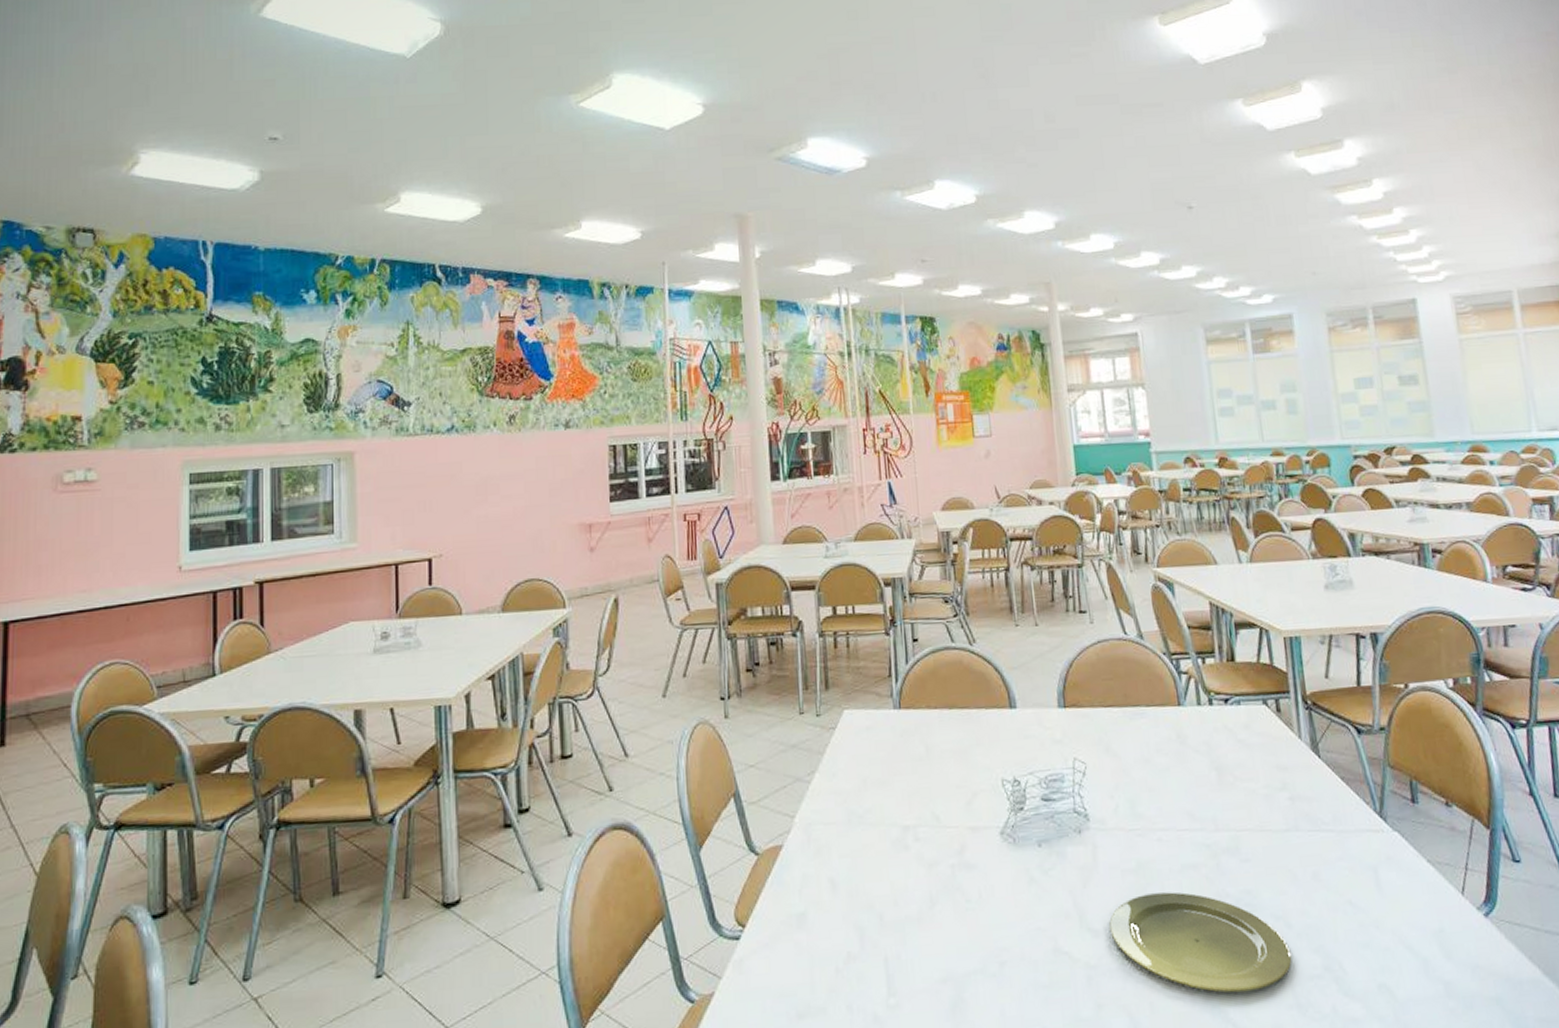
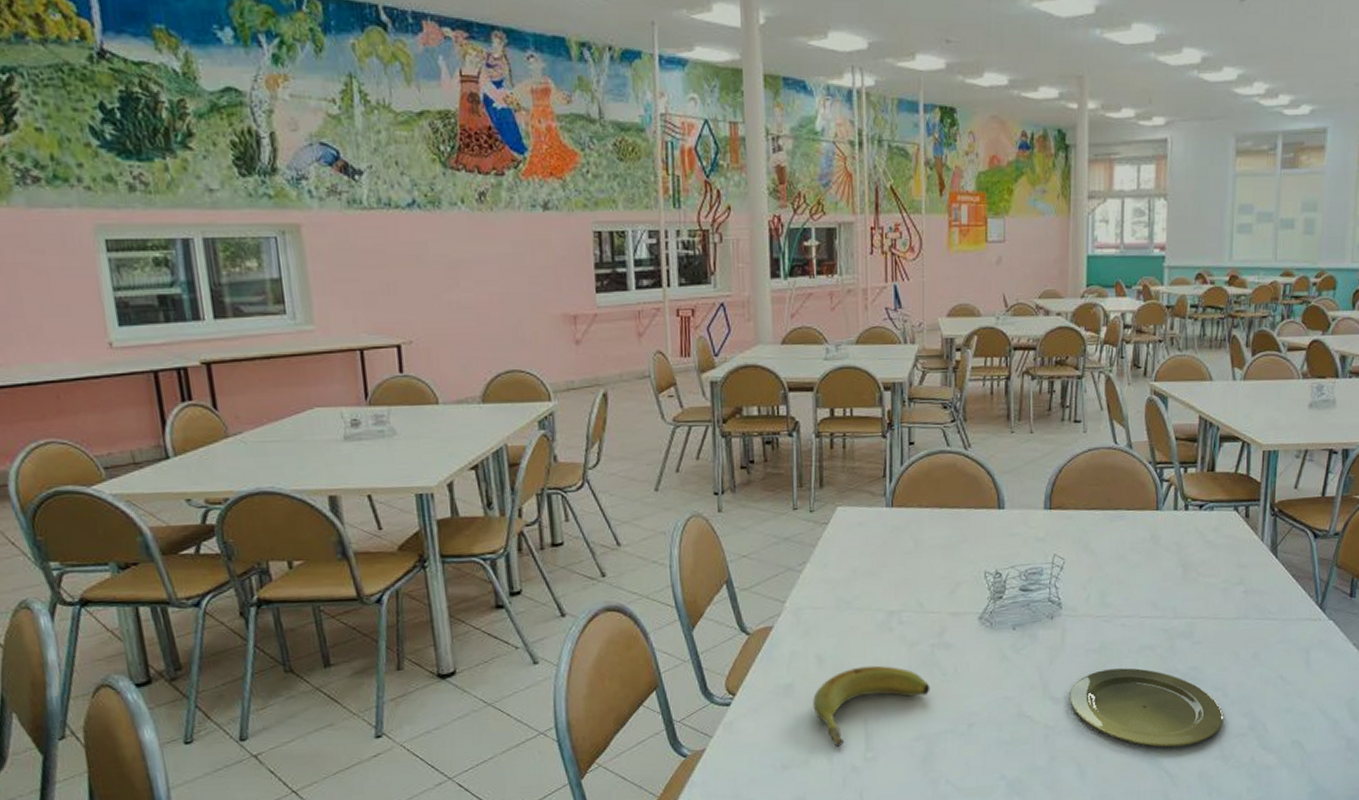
banana: none [828,890,954,991] -> present [813,665,930,747]

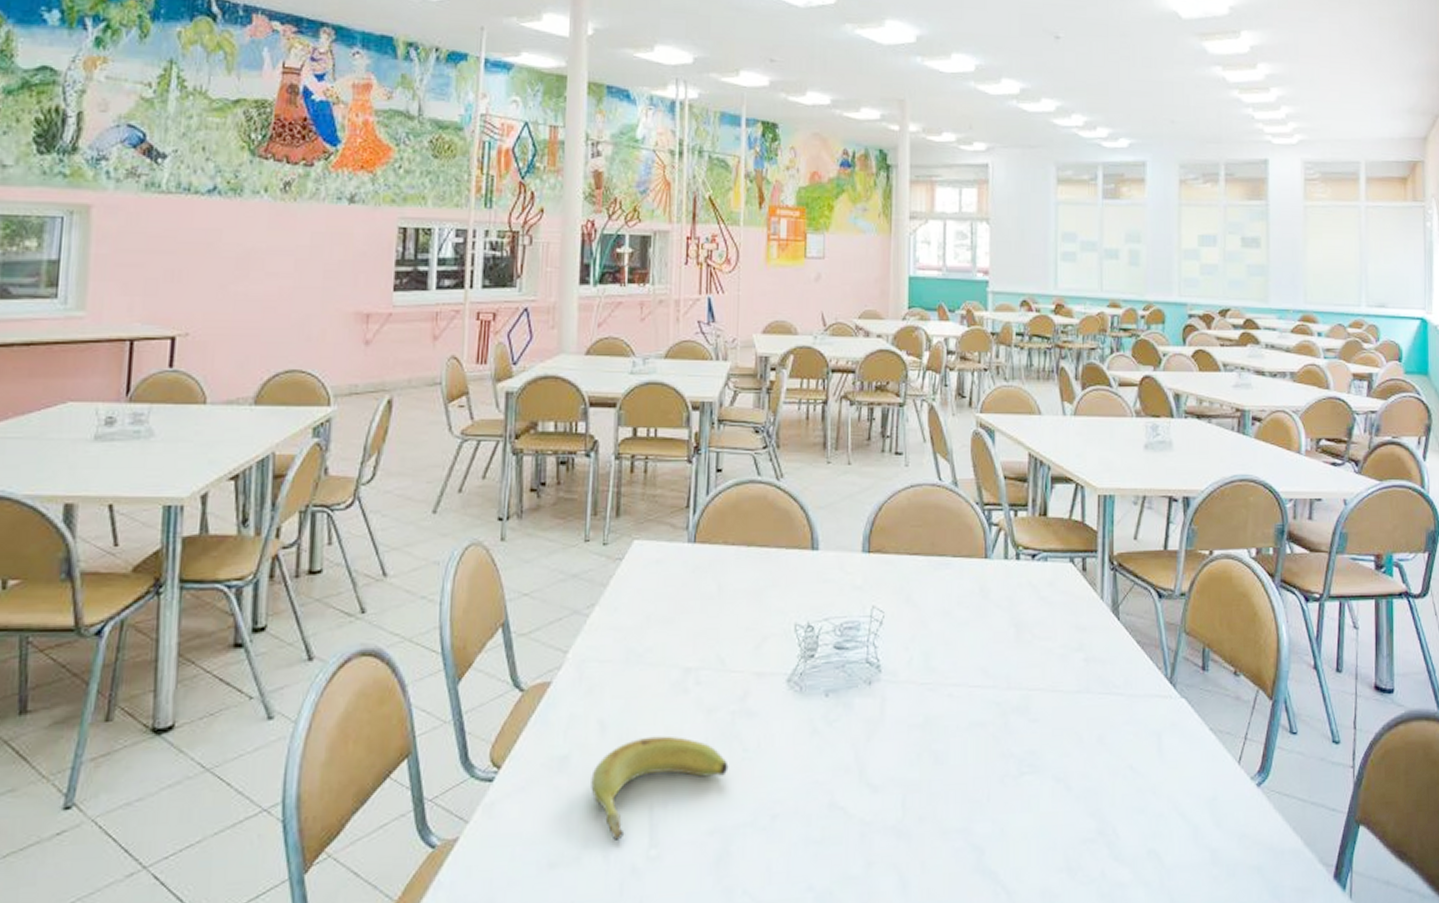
plate: present [1070,668,1224,748] -> none [889,749,1068,855]

